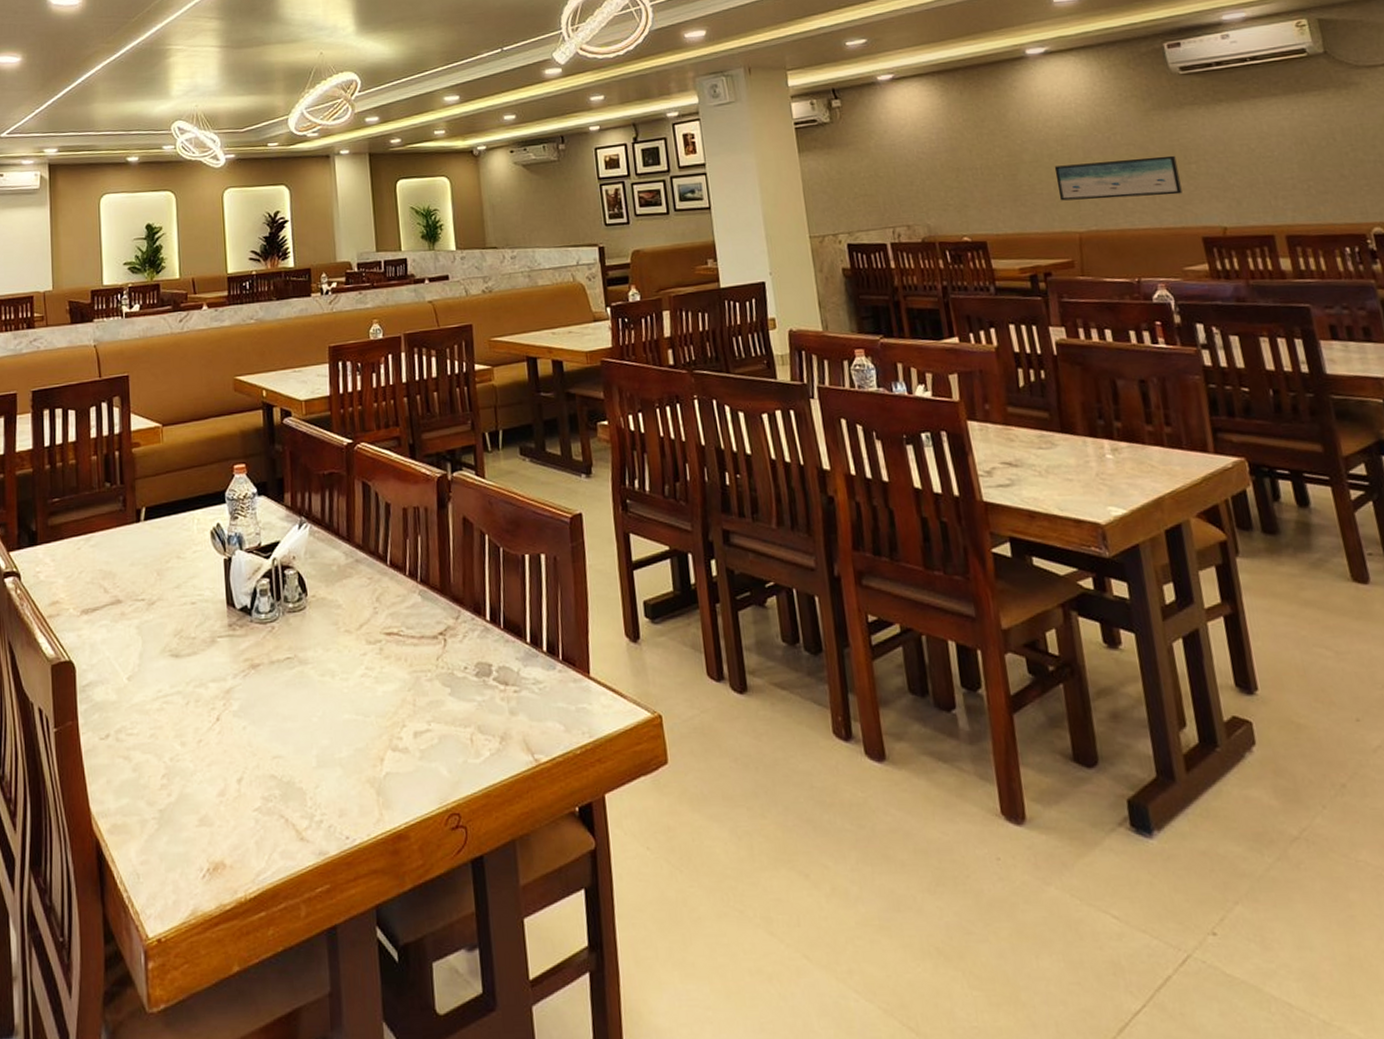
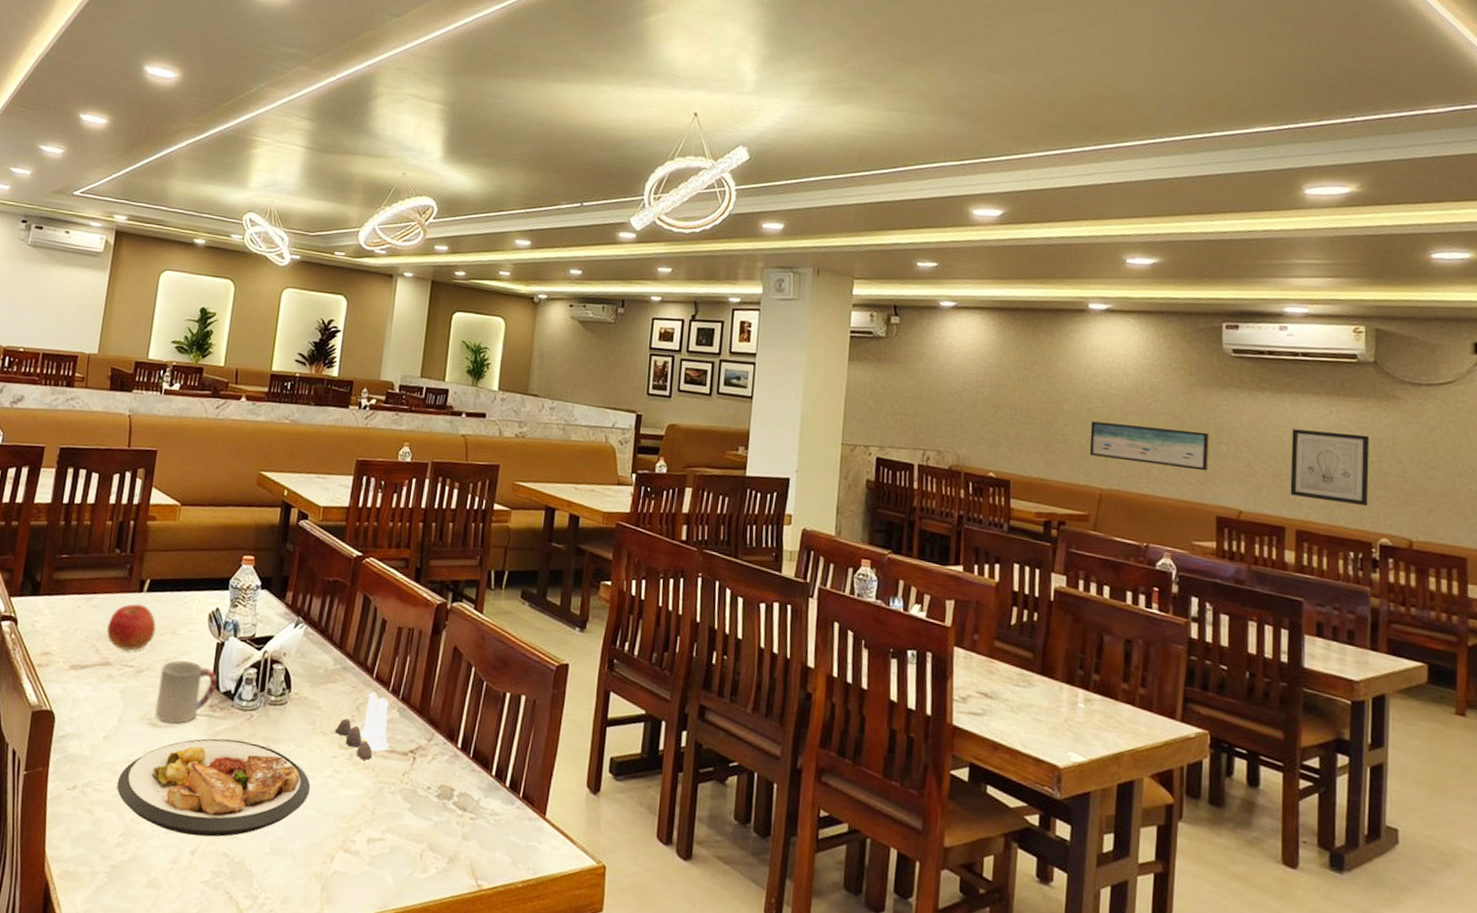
apple: none [111,534,161,586] -> present [107,603,157,651]
plate: none [149,655,346,764] -> present [116,738,311,837]
cup: none [172,584,232,651] -> present [155,660,218,724]
salt and pepper shaker set: none [359,579,417,652] -> present [334,691,389,760]
wall art: none [1258,127,1352,202] -> present [1290,429,1370,507]

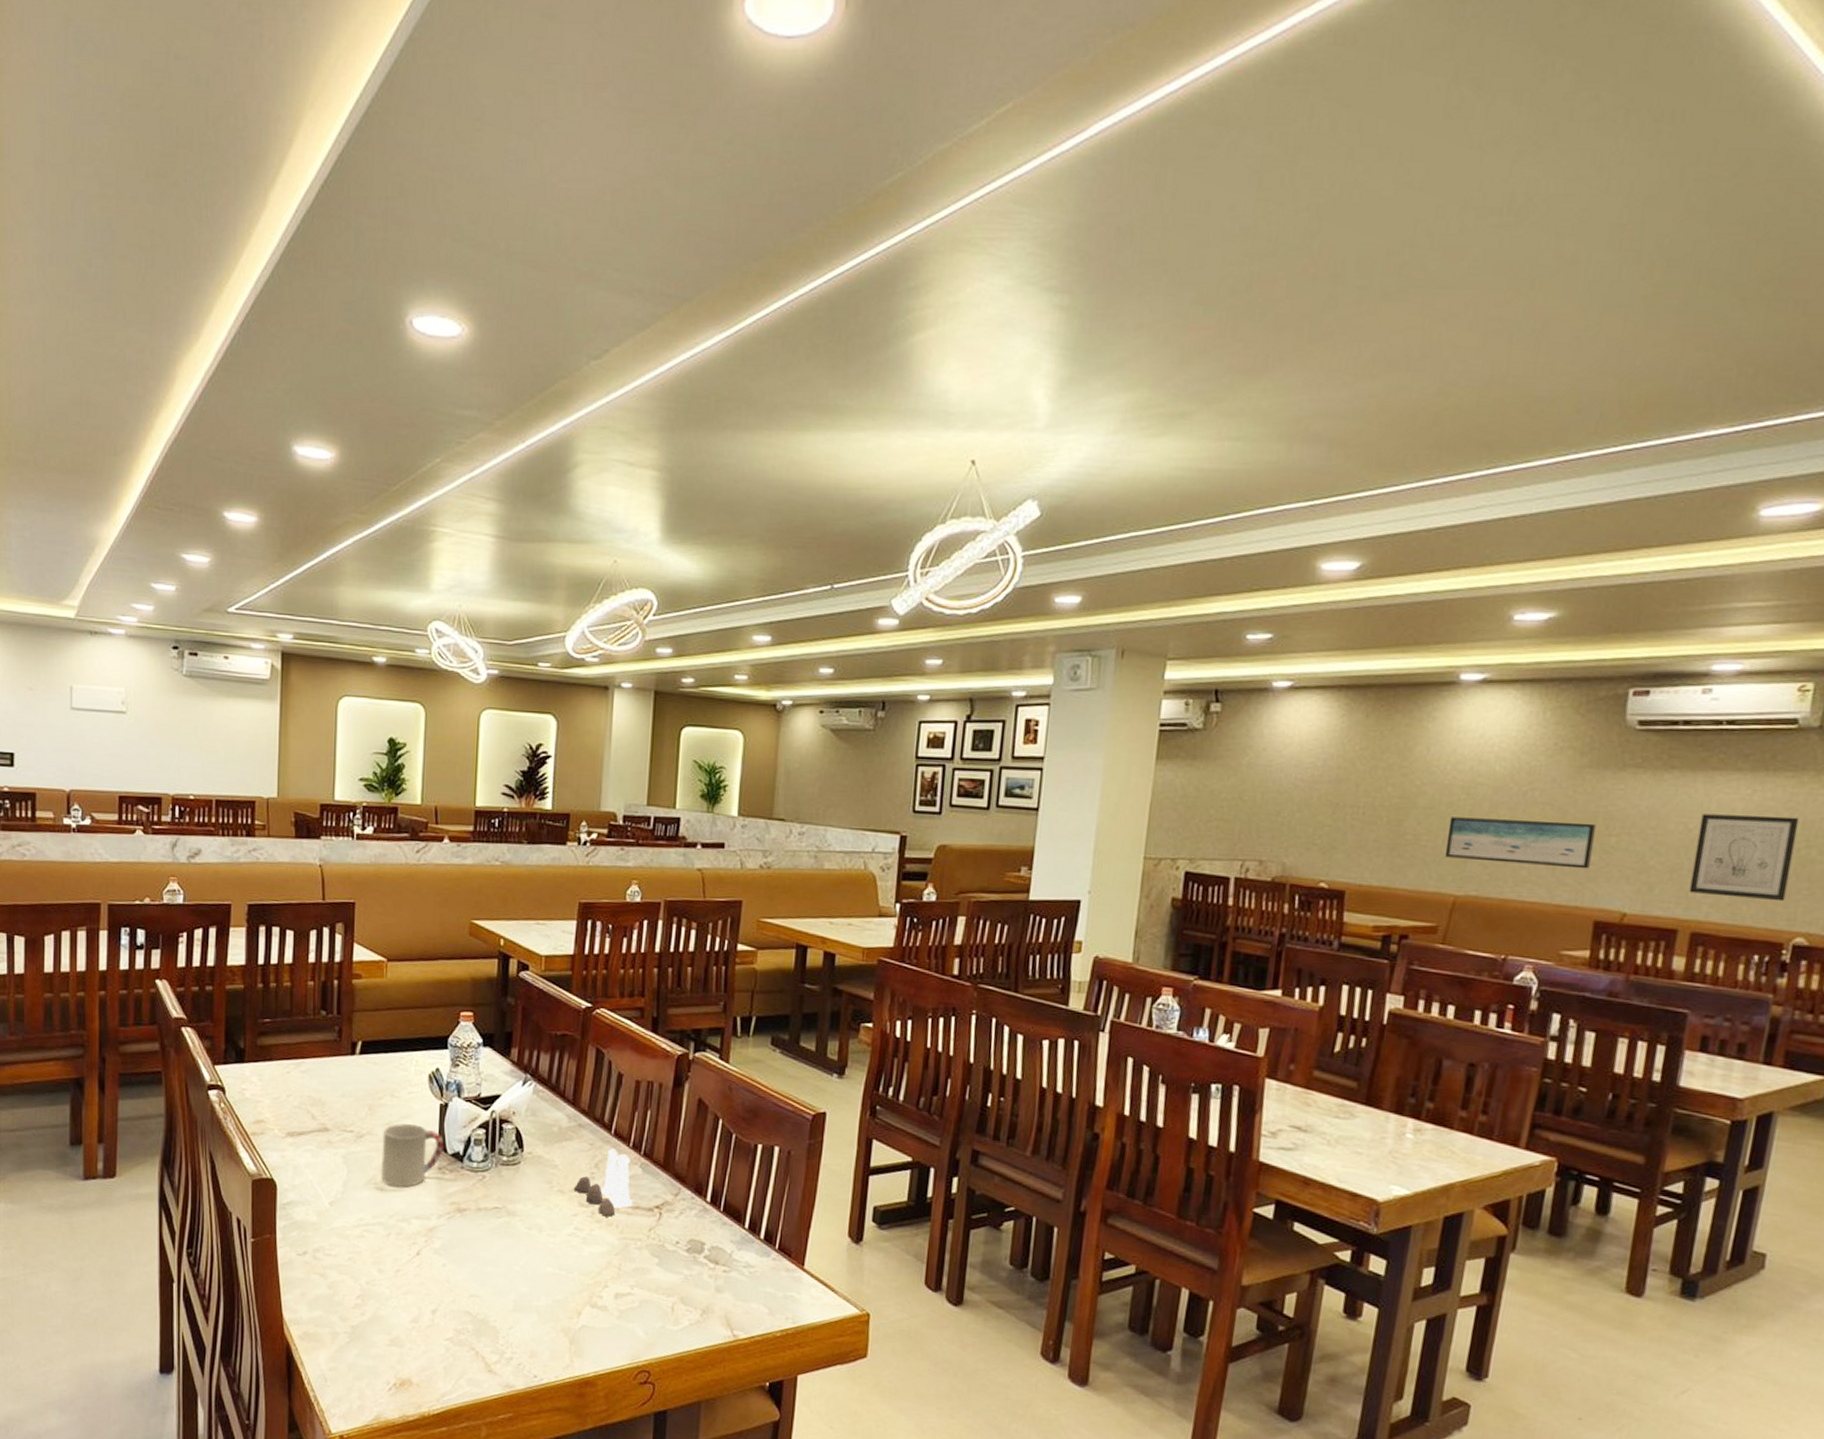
apple: present [107,603,157,651] -> none [321,1067,374,1116]
plate: present [116,738,311,837] -> none [348,1200,552,1297]

